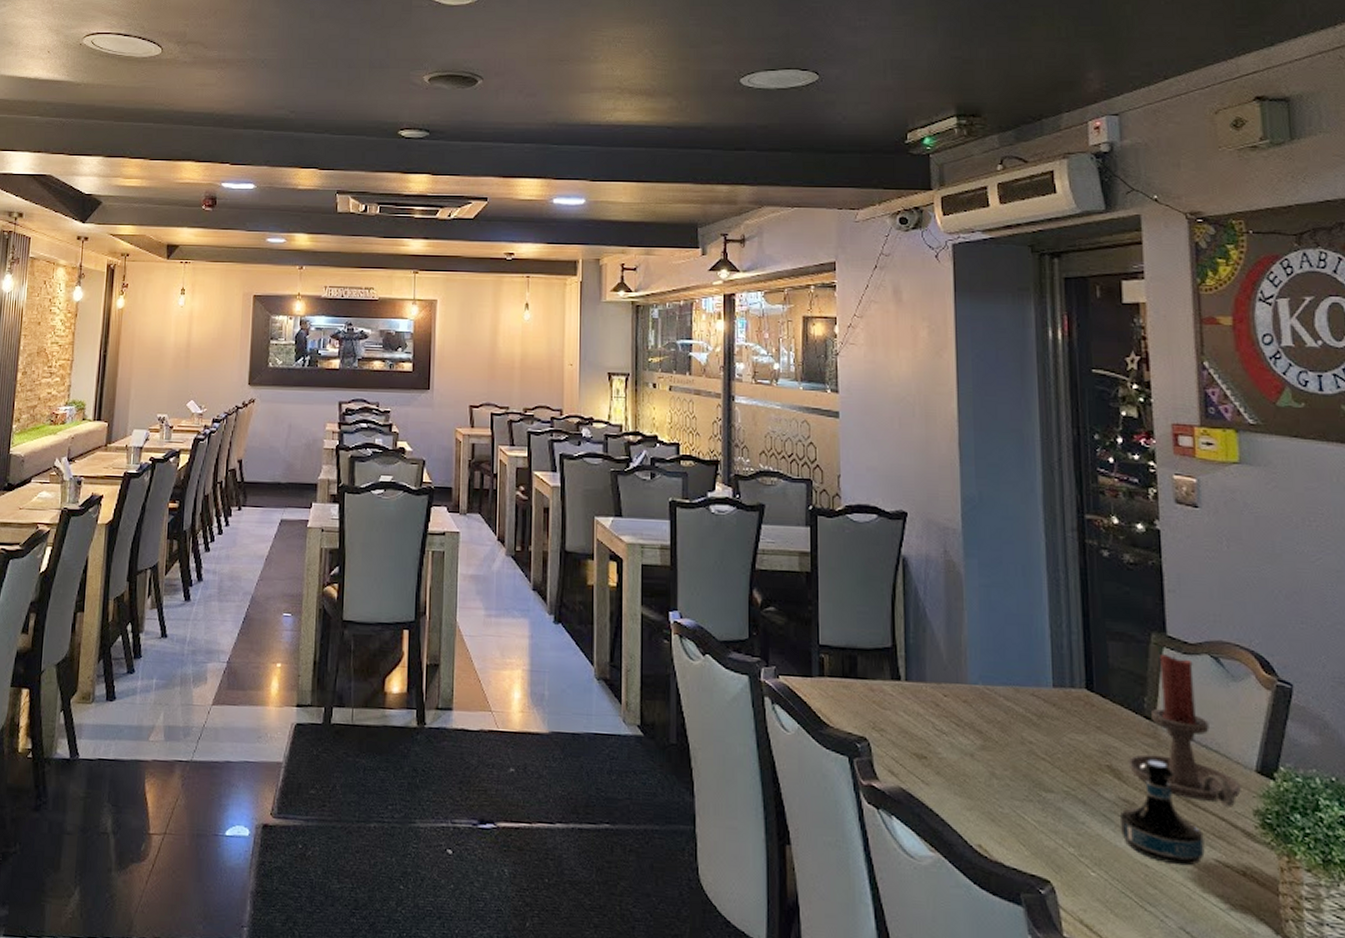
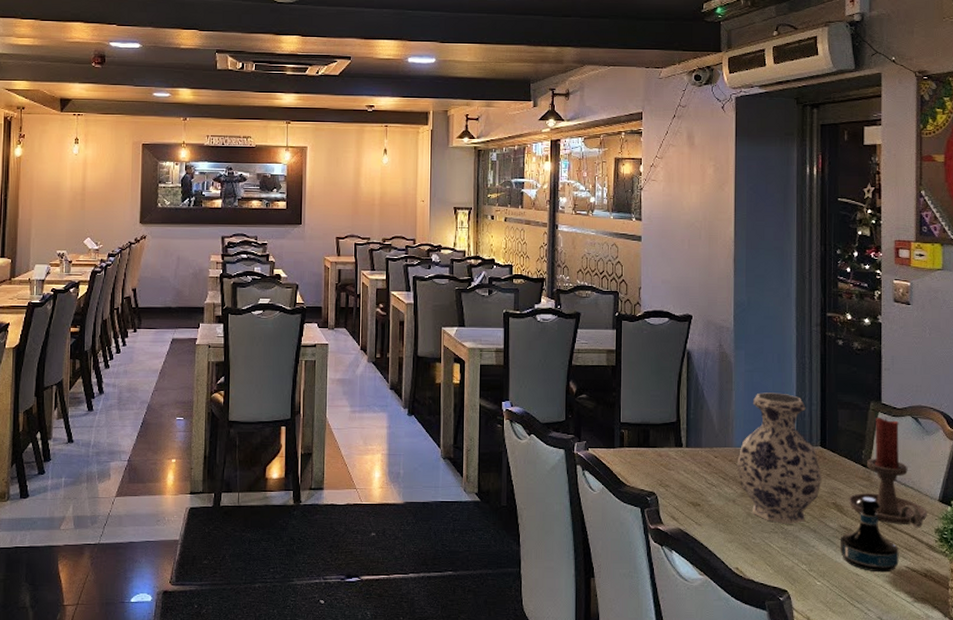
vase: none [974,614,1090,791] -> present [737,392,822,524]

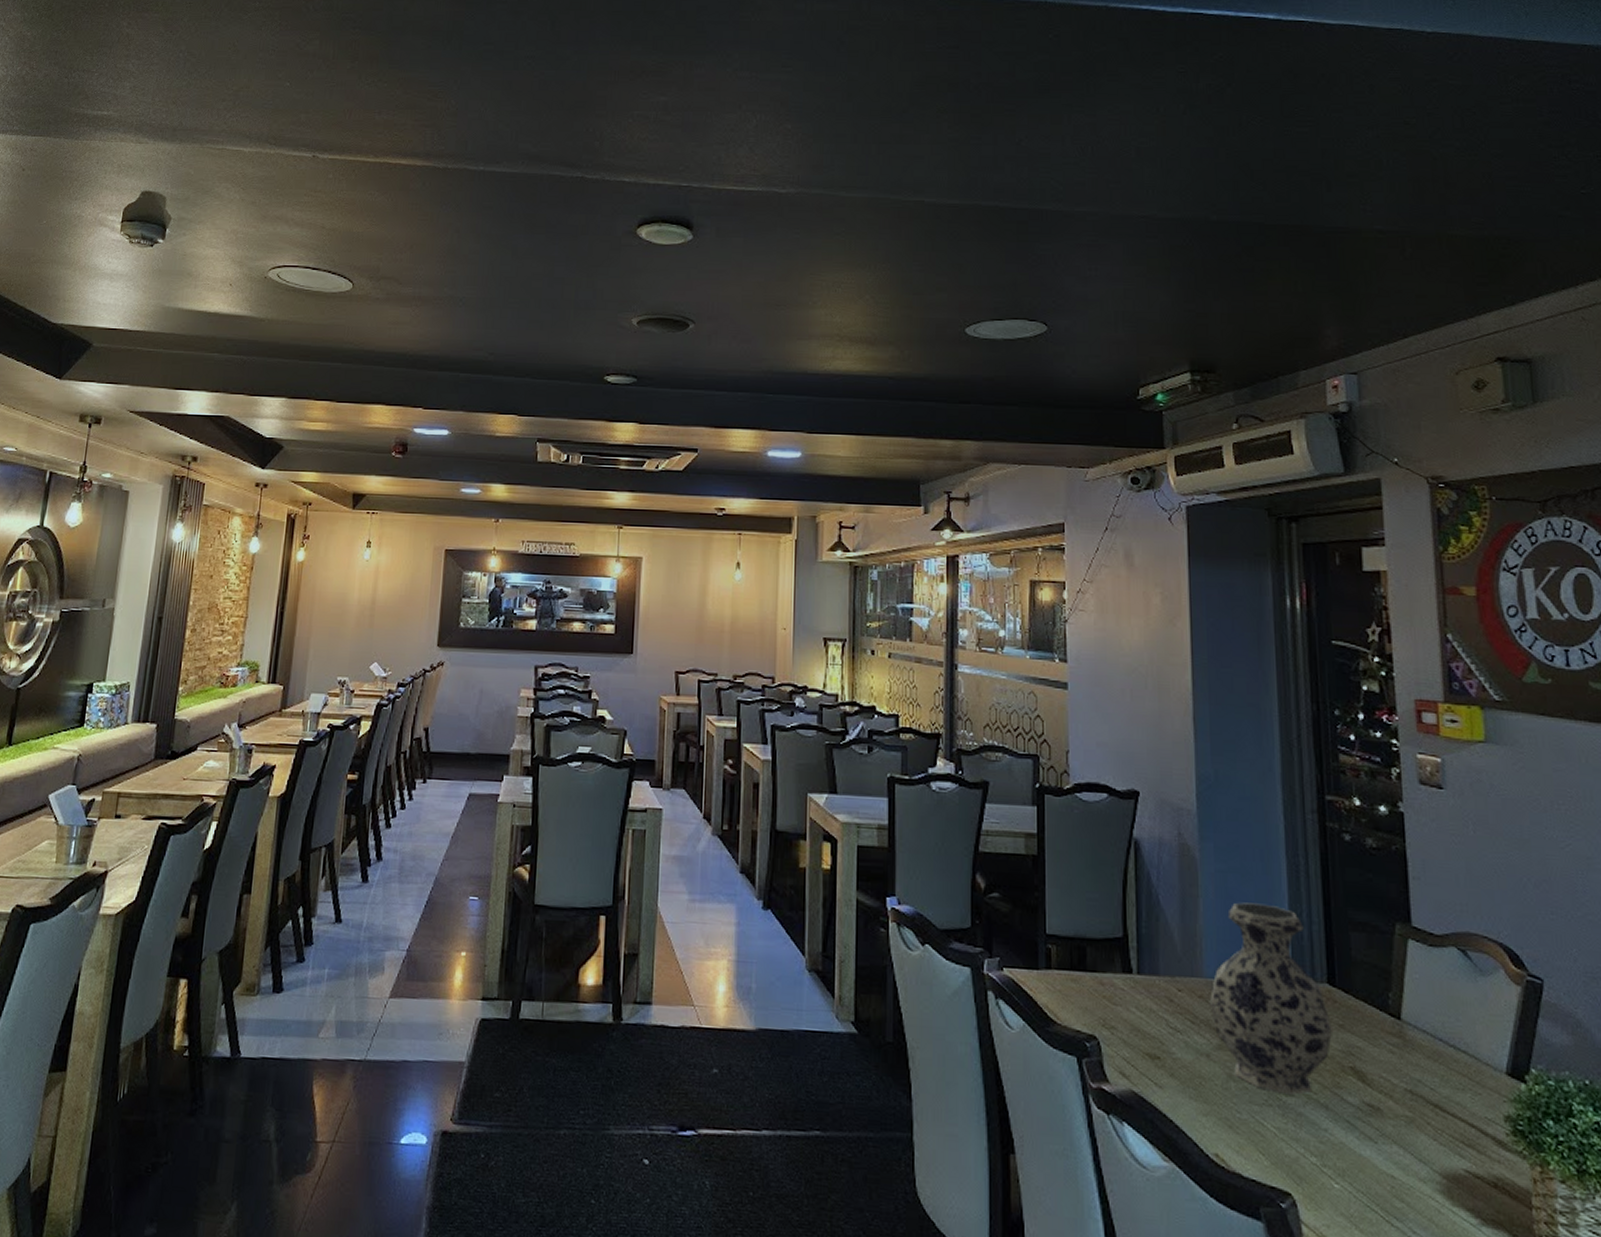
tequila bottle: present [841,497,899,573] -> none [1365,1061,1454,1177]
candle holder: present [848,418,927,528] -> none [1372,946,1491,1113]

